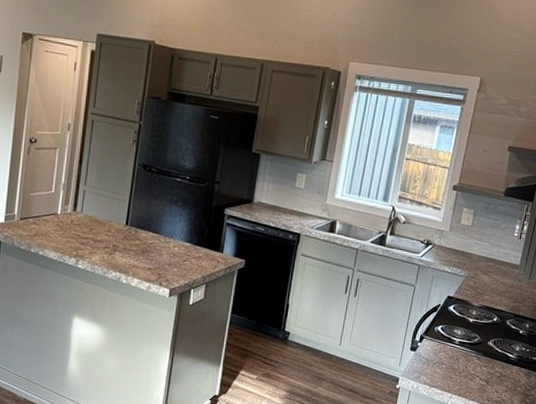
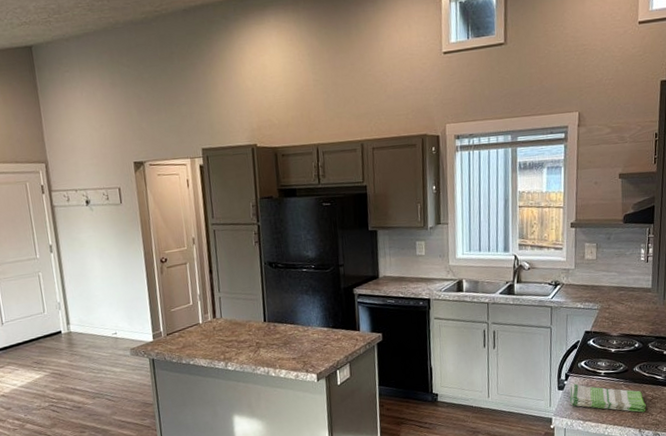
dish towel: none [419,347,494,388] -> present [569,383,646,413]

